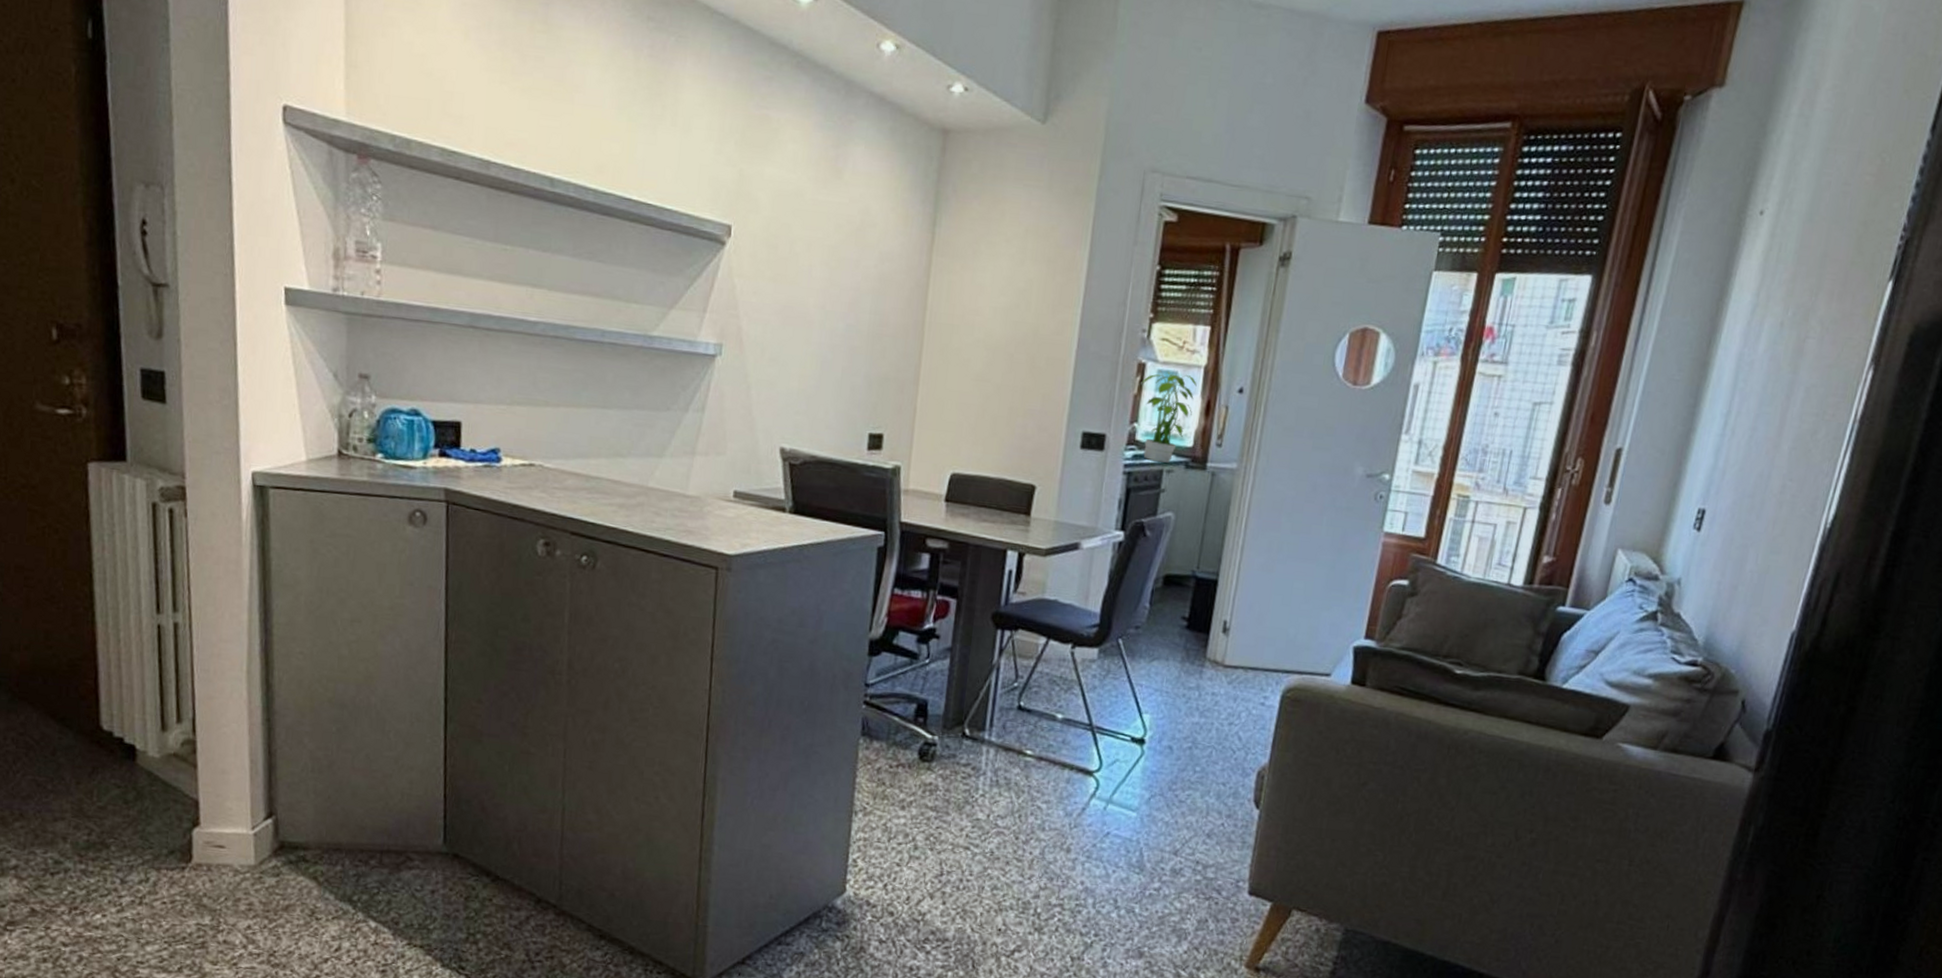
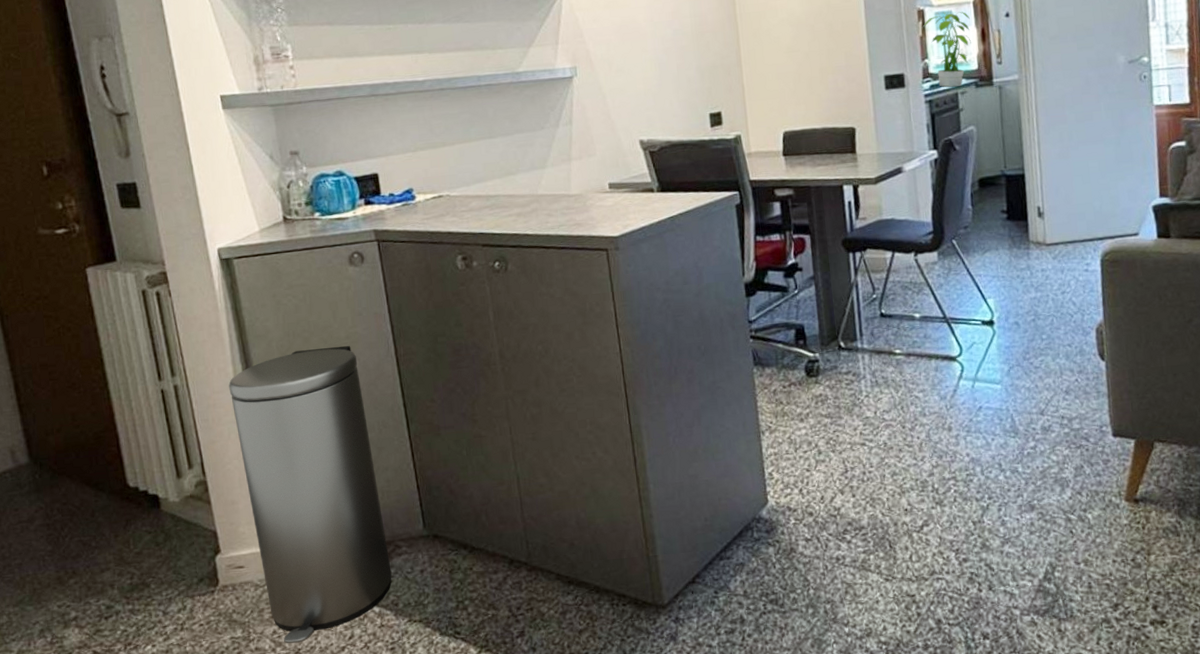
pedal bin: none [239,611,399,945] -> present [228,345,392,644]

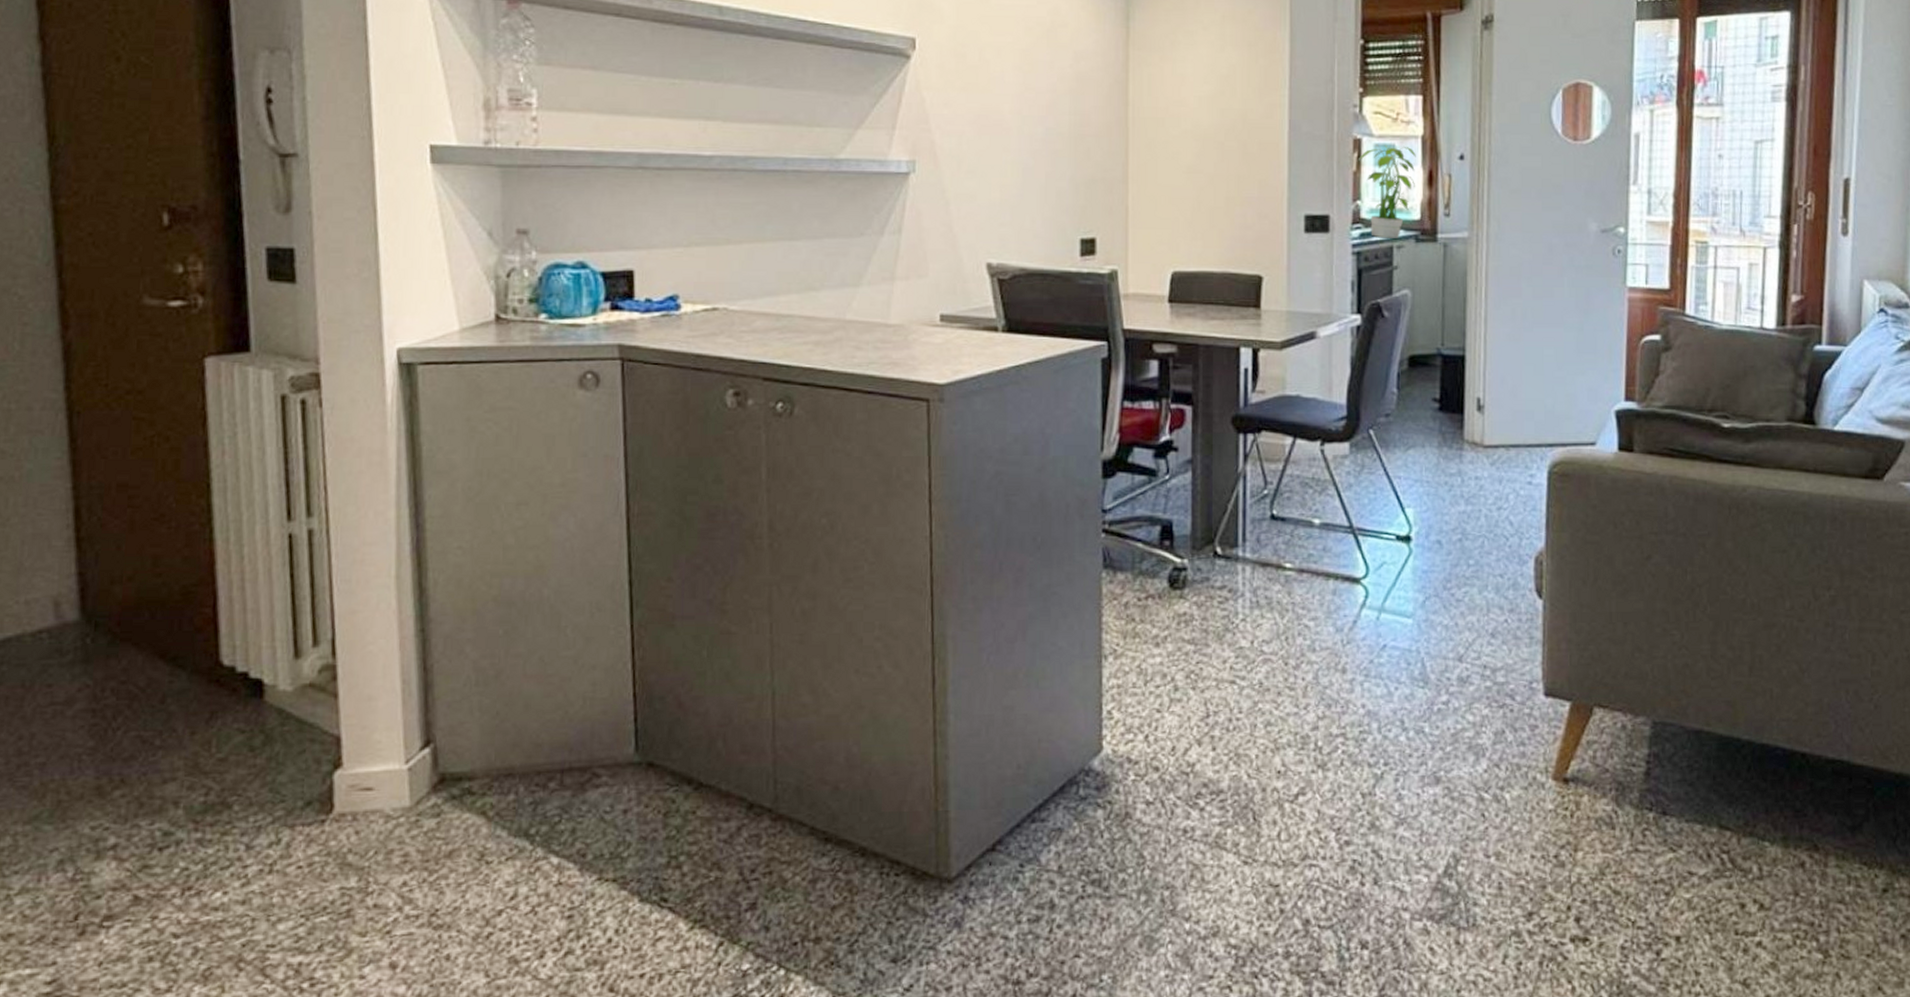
pedal bin: present [228,345,392,644] -> none [386,495,583,902]

